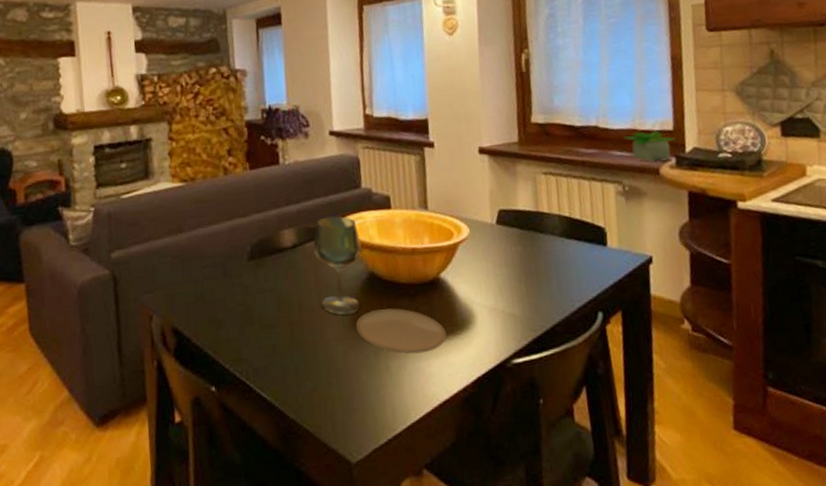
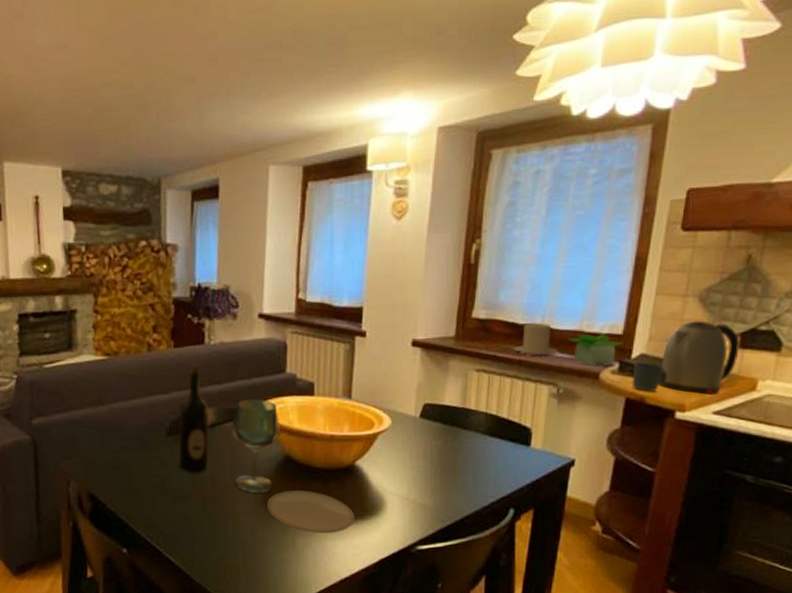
wine bottle: none [259,185,293,298] -> present [178,364,210,473]
candle: none [575,124,617,156] -> present [514,323,558,356]
mug: none [689,155,722,184] -> present [632,362,667,392]
kettle: none [714,113,783,183] -> present [658,320,740,395]

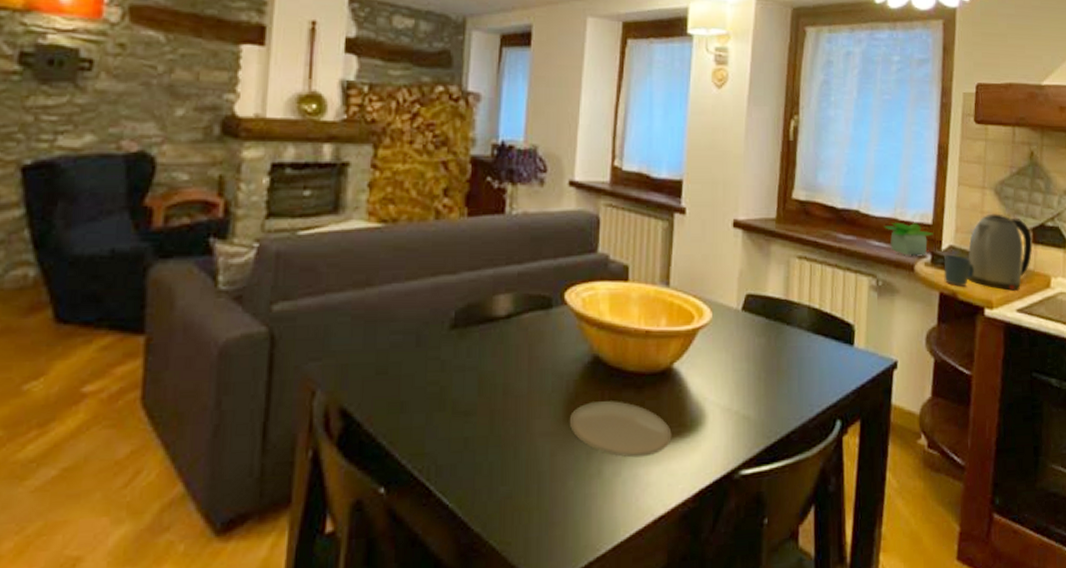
wine bottle: present [178,364,210,473] -> none [464,238,505,379]
wine glass: present [232,399,281,493] -> none [531,283,589,406]
candle: present [514,323,558,356] -> none [834,208,875,244]

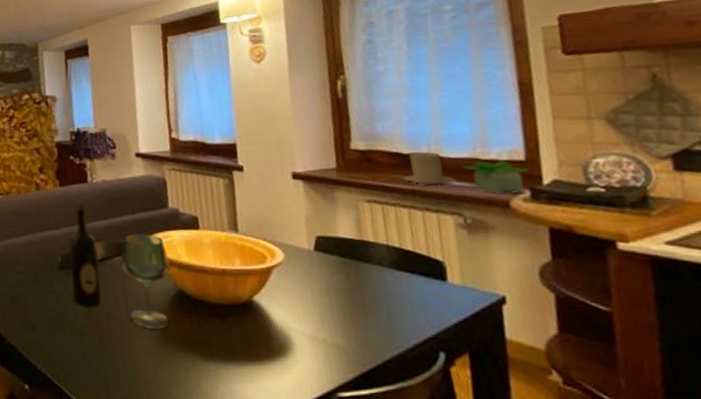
wine bottle: none [464,238,505,379] -> present [69,201,102,307]
wine glass: none [531,283,589,406] -> present [121,233,171,329]
plate: present [570,401,672,458] -> none [165,327,262,375]
candle: none [834,208,875,244] -> present [404,151,454,185]
mug: present [943,254,974,287] -> none [548,188,594,221]
kettle: present [967,213,1033,291] -> none [580,143,678,223]

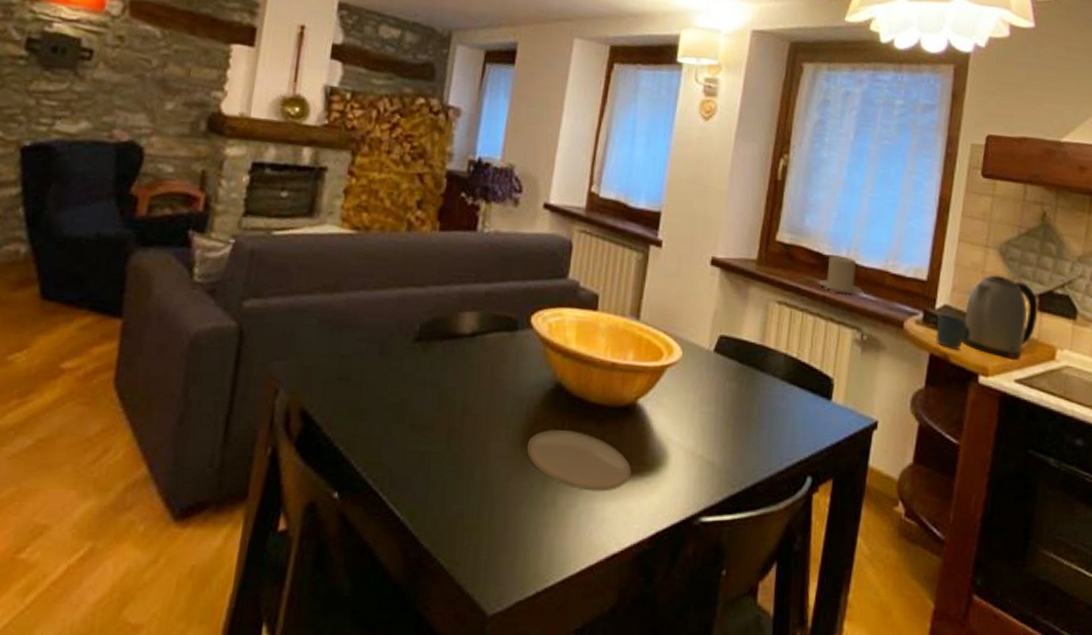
wine bottle: present [69,201,102,307] -> none [425,254,471,395]
wine glass: present [121,233,171,329] -> none [491,305,555,430]
plate: none [165,327,262,375] -> present [527,430,632,492]
potted plant: present [462,160,529,193] -> none [872,275,927,313]
mug: none [548,188,594,221] -> present [936,313,970,350]
kettle: none [580,143,678,223] -> present [962,275,1038,360]

